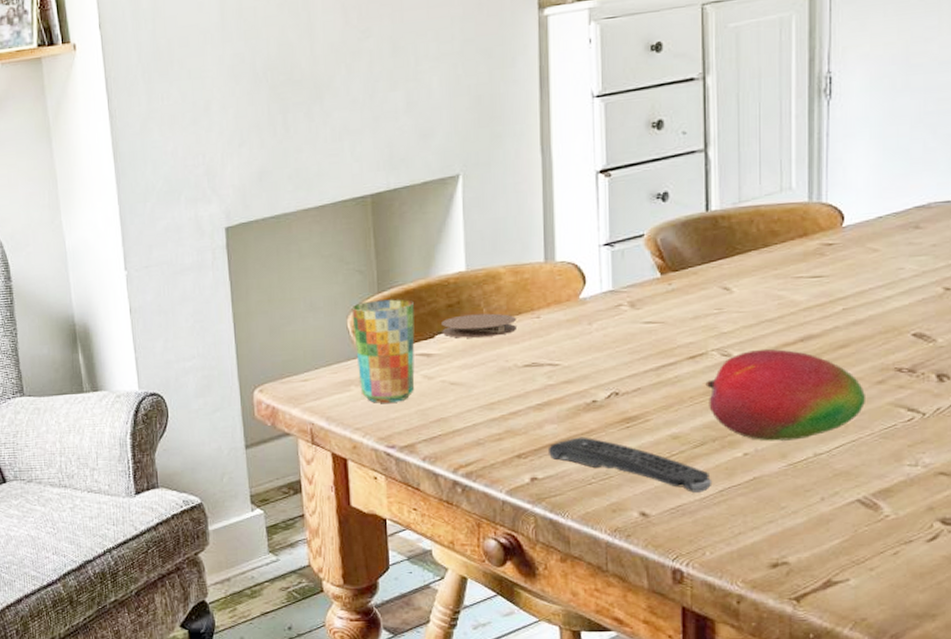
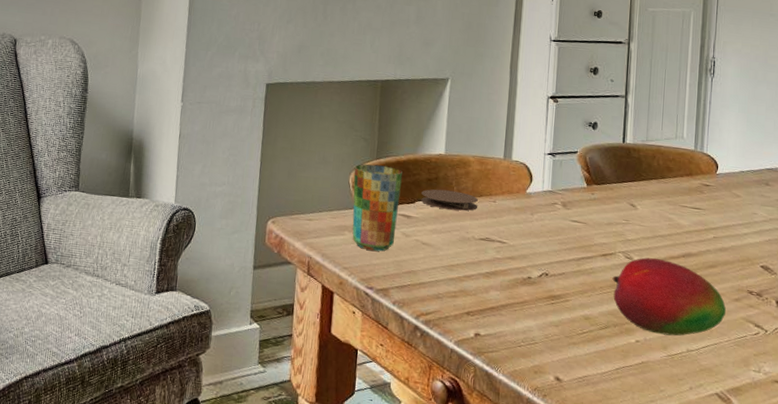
remote control: present [549,437,713,493] -> none [491,305,612,368]

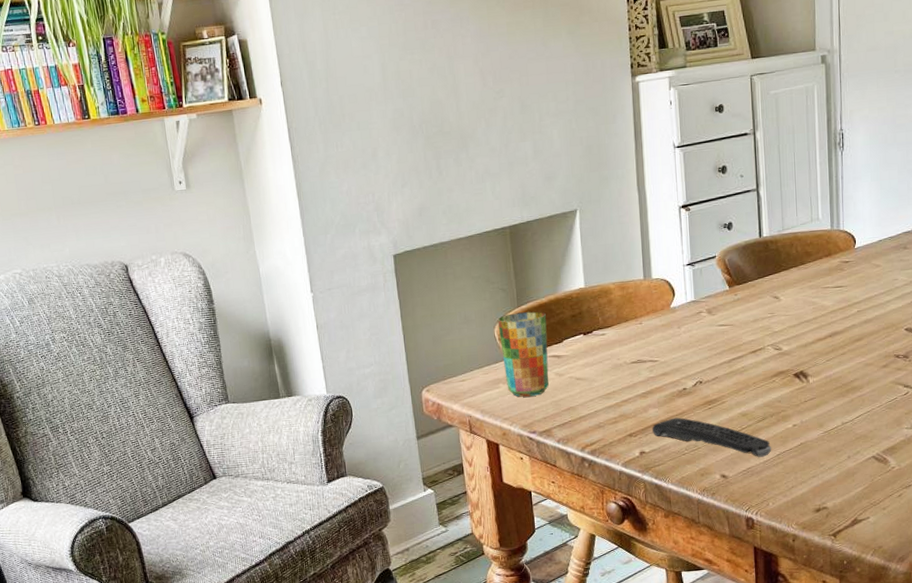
coaster: present [421,189,478,211] -> none [568,321,625,342]
remote control: none [491,305,612,368] -> present [652,417,772,457]
fruit: present [612,257,726,336] -> none [764,343,875,415]

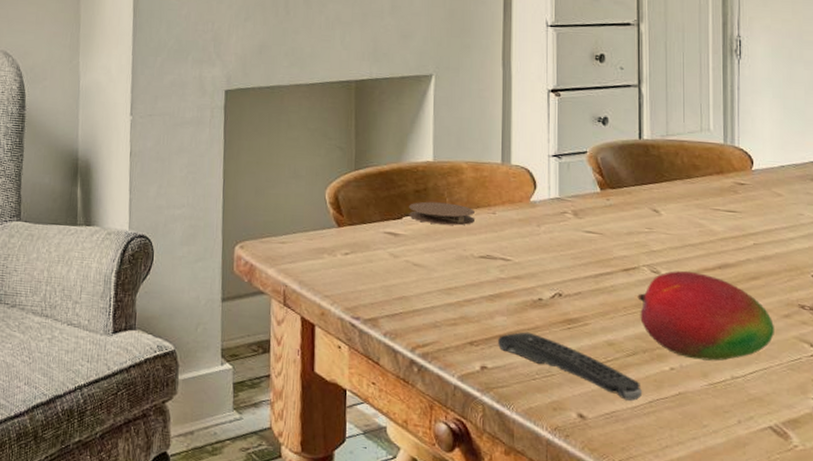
cup: present [497,311,549,397] -> none [330,176,386,276]
coaster: none [568,321,625,342] -> present [409,201,475,226]
fruit: none [764,343,875,415] -> present [637,271,774,361]

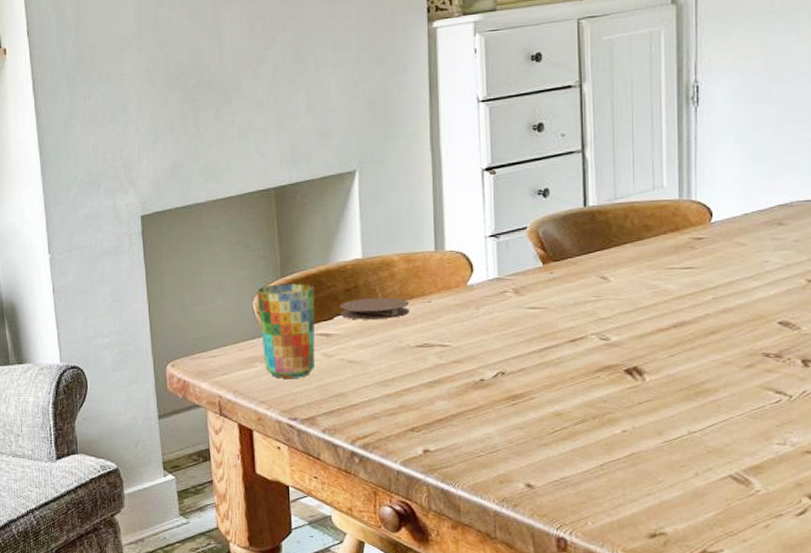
cup: none [330,176,386,276] -> present [257,283,315,379]
remote control: present [498,331,643,401] -> none [440,412,593,466]
fruit: present [637,271,774,361] -> none [585,334,735,420]

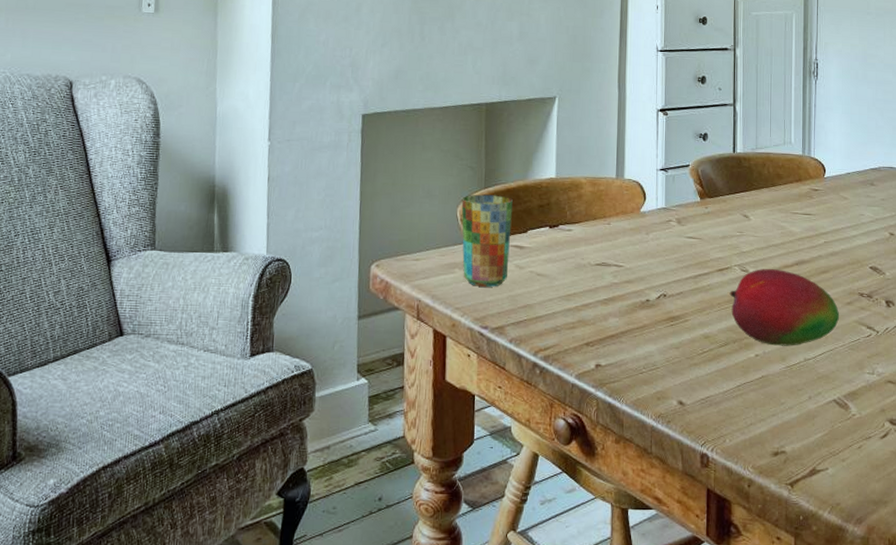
coaster: present [340,297,409,320] -> none [533,215,592,237]
fruit: none [585,334,735,420] -> present [729,269,839,346]

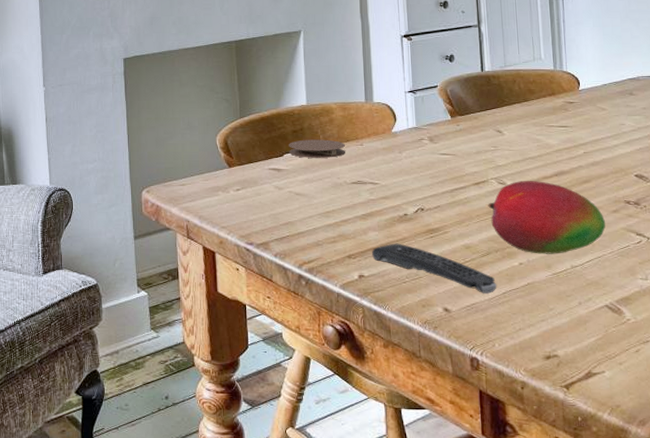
cup: present [461,194,513,287] -> none [220,123,268,207]
coaster: none [533,215,592,237] -> present [289,139,345,159]
remote control: none [611,330,733,386] -> present [372,243,497,293]

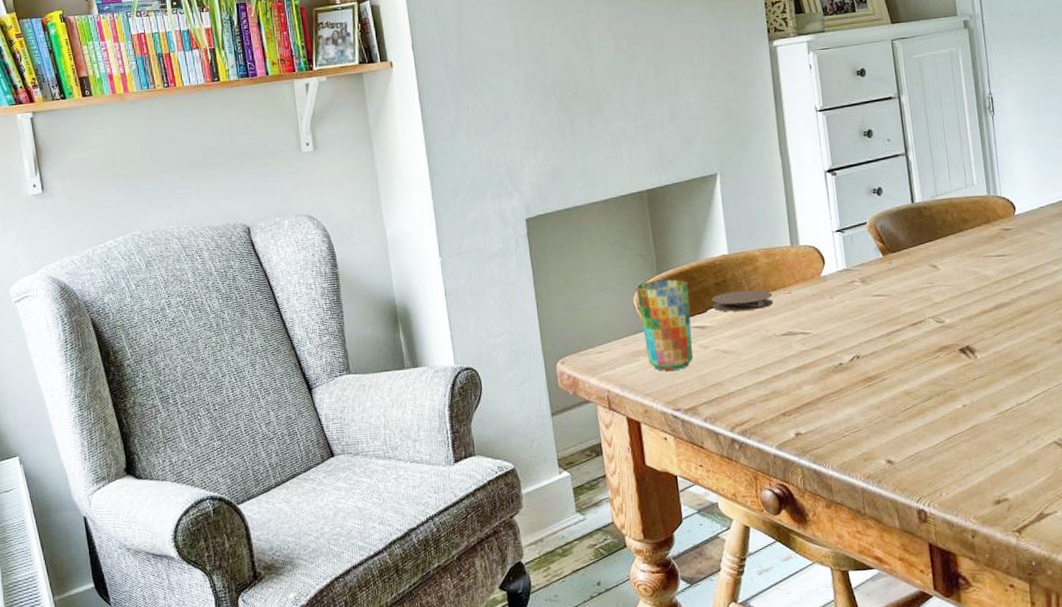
cup: none [220,123,268,207] -> present [636,279,693,371]
remote control: present [372,243,497,293] -> none [808,395,941,441]
fruit: present [488,181,605,254] -> none [926,316,1050,394]

